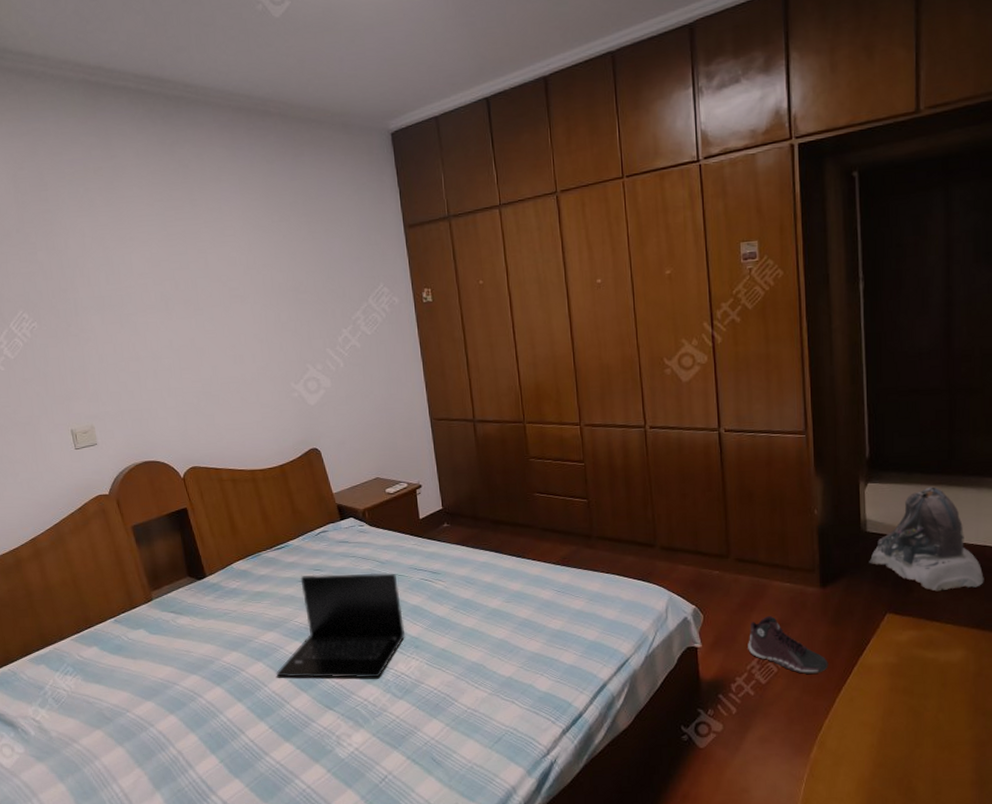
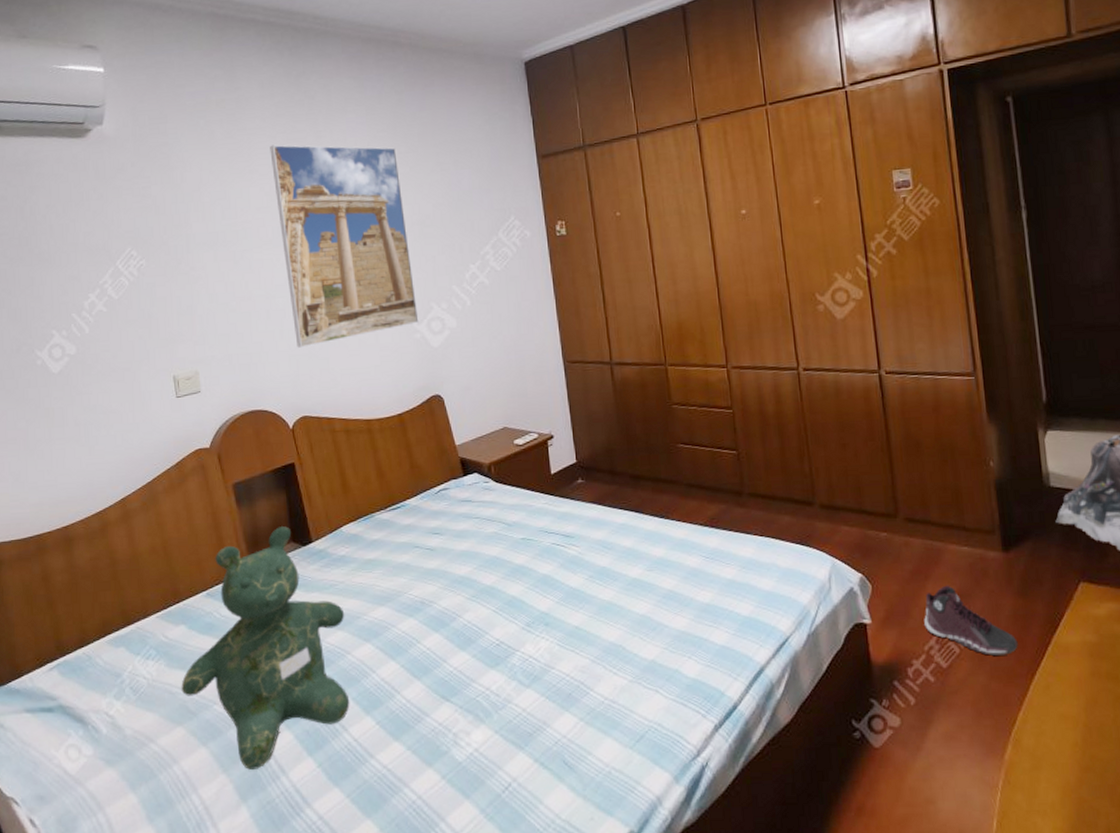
teddy bear: none [97,563,246,764] -> present [181,526,350,770]
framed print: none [148,212,296,405] -> present [270,144,419,348]
laptop: present [276,573,405,678] -> none [386,536,534,663]

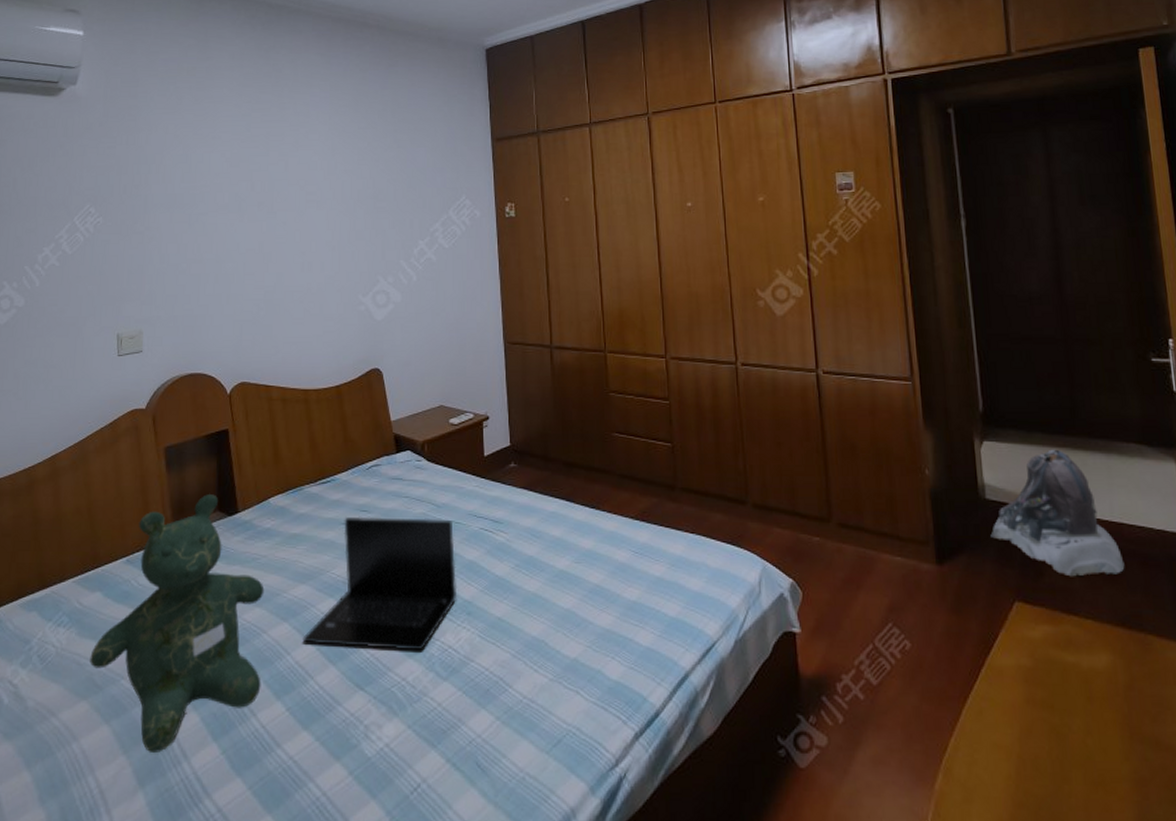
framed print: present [270,144,419,348] -> none [234,113,364,313]
laptop: none [386,536,534,663] -> present [302,516,457,651]
sneaker: present [924,585,1018,656] -> none [855,596,951,675]

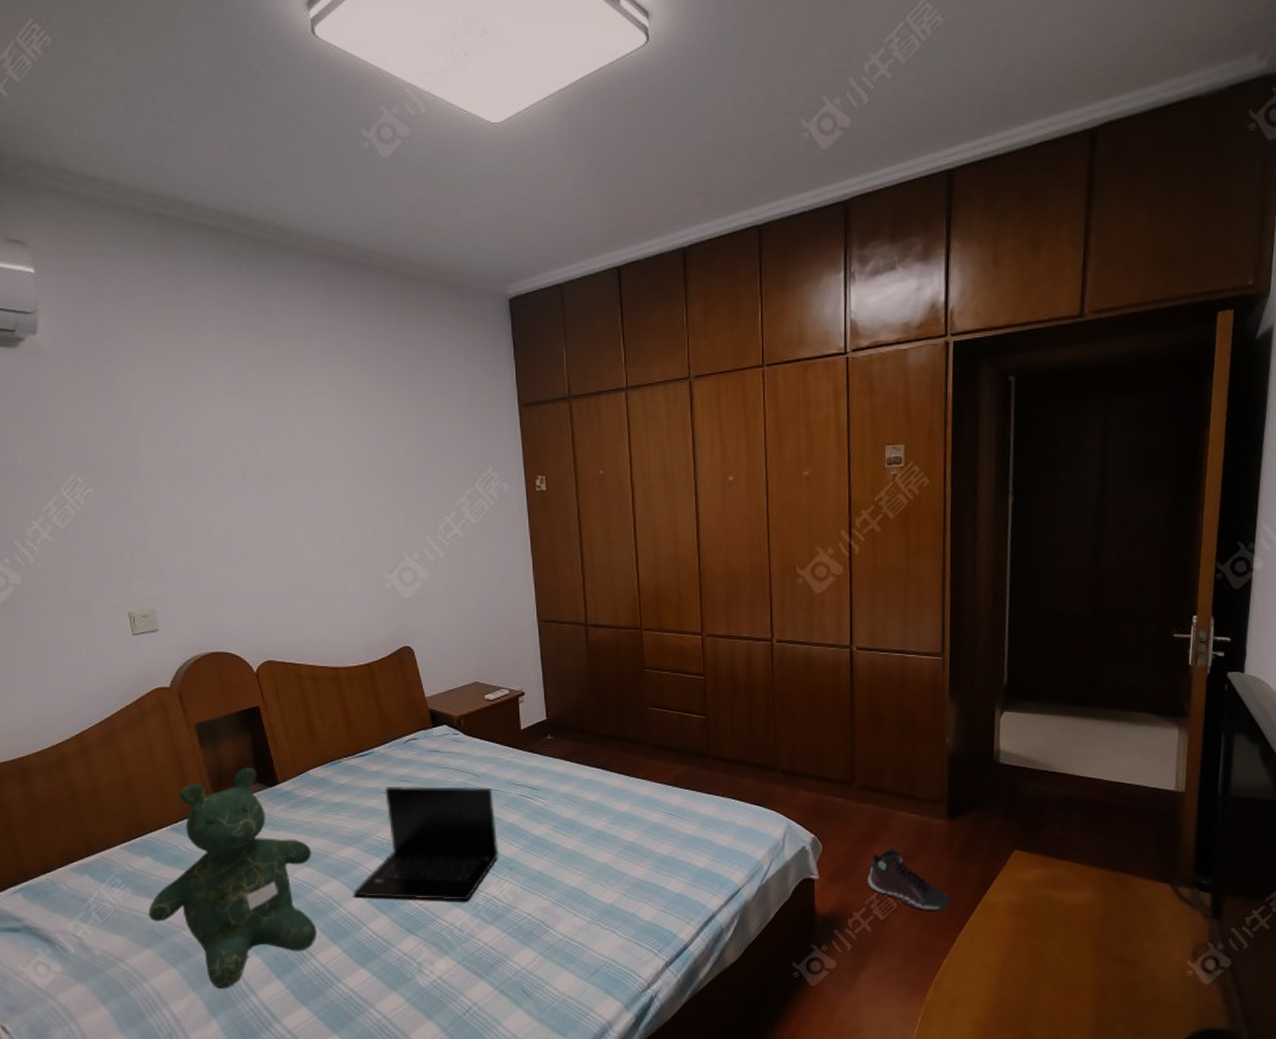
sneaker: none [855,596,951,675] -> present [868,848,951,911]
backpack: present [990,449,1125,577] -> none [1000,718,1117,829]

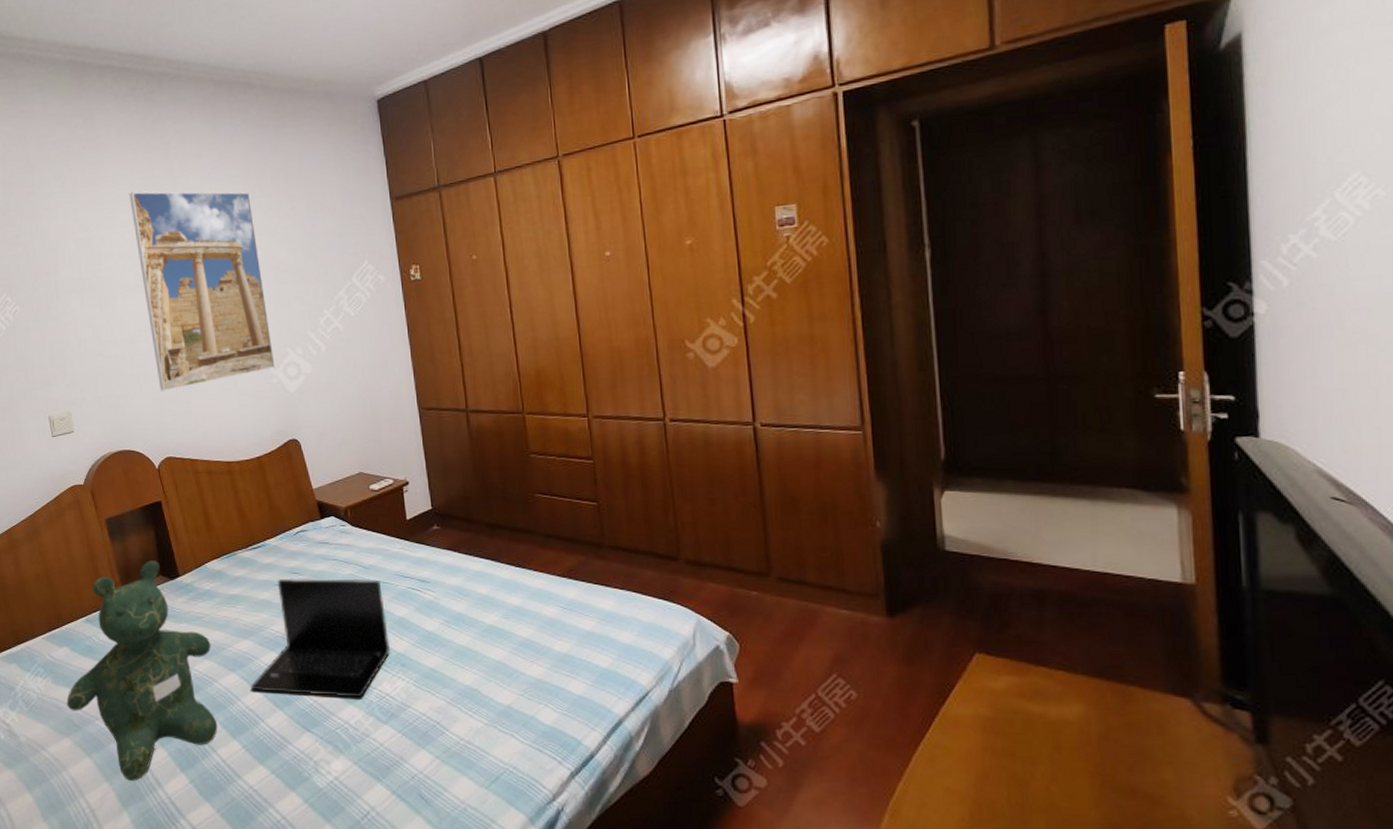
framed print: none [227,371,389,591] -> present [129,191,275,391]
sneaker: present [868,848,951,911] -> none [796,648,901,723]

